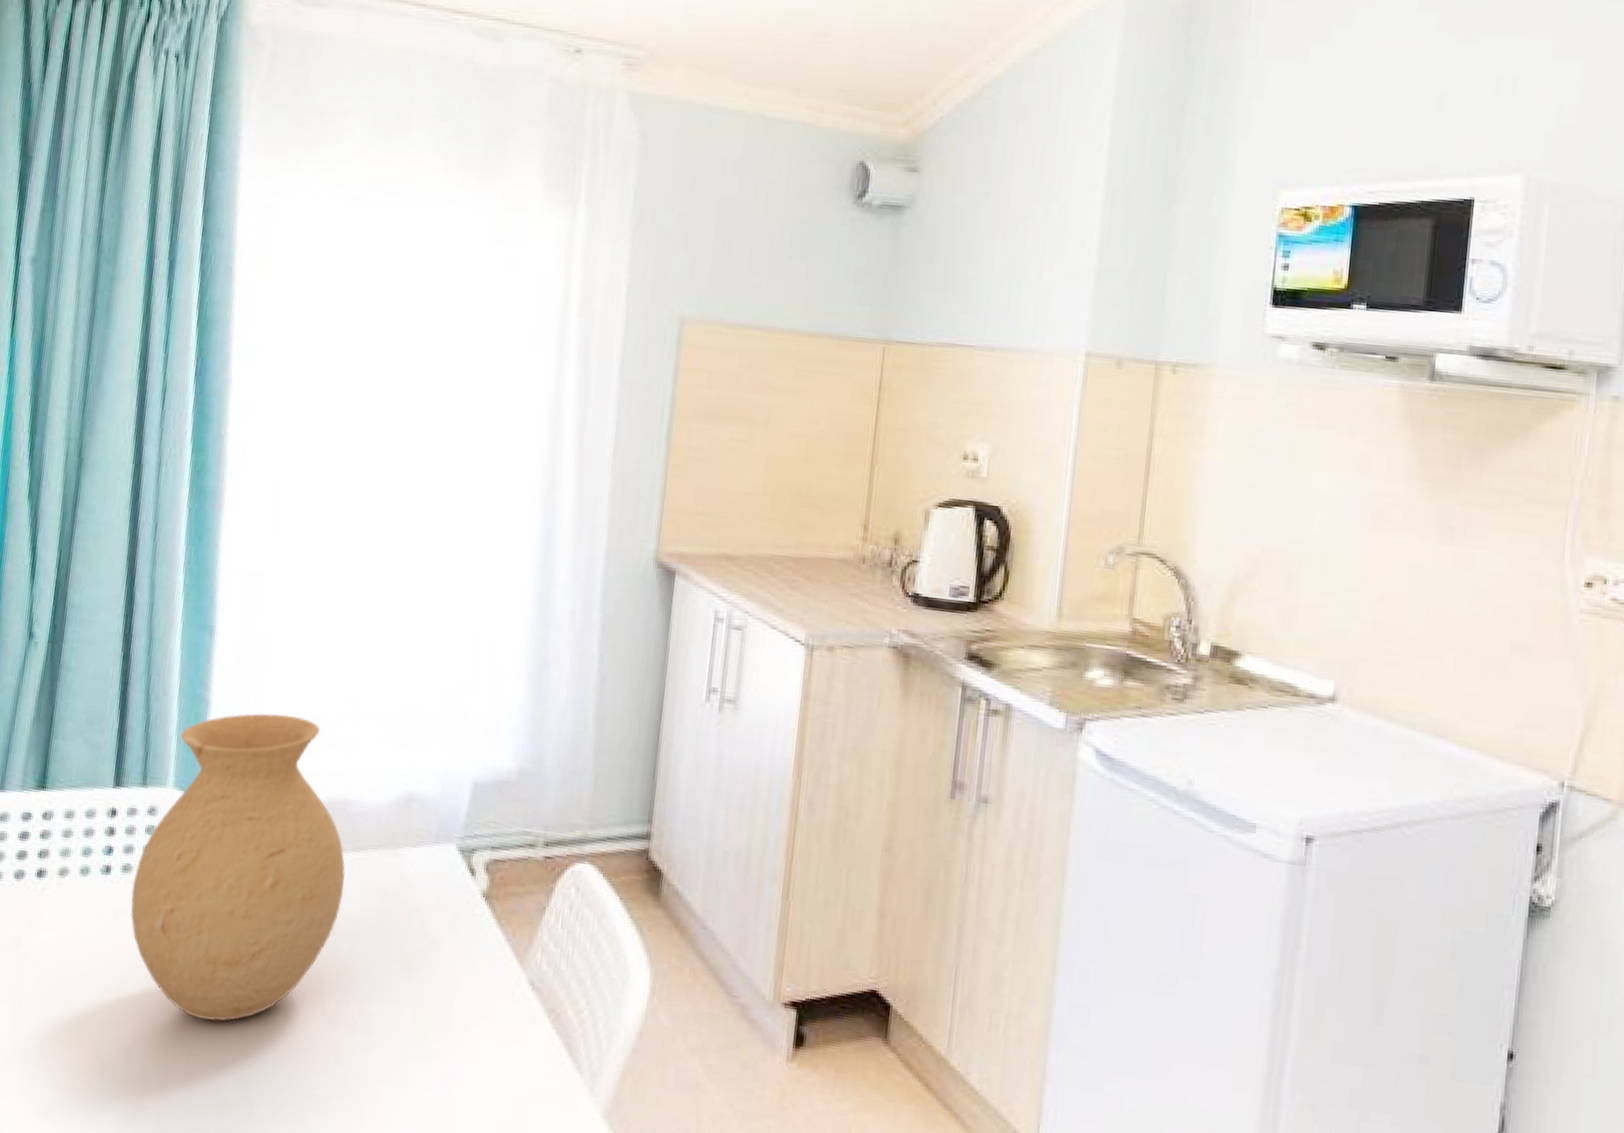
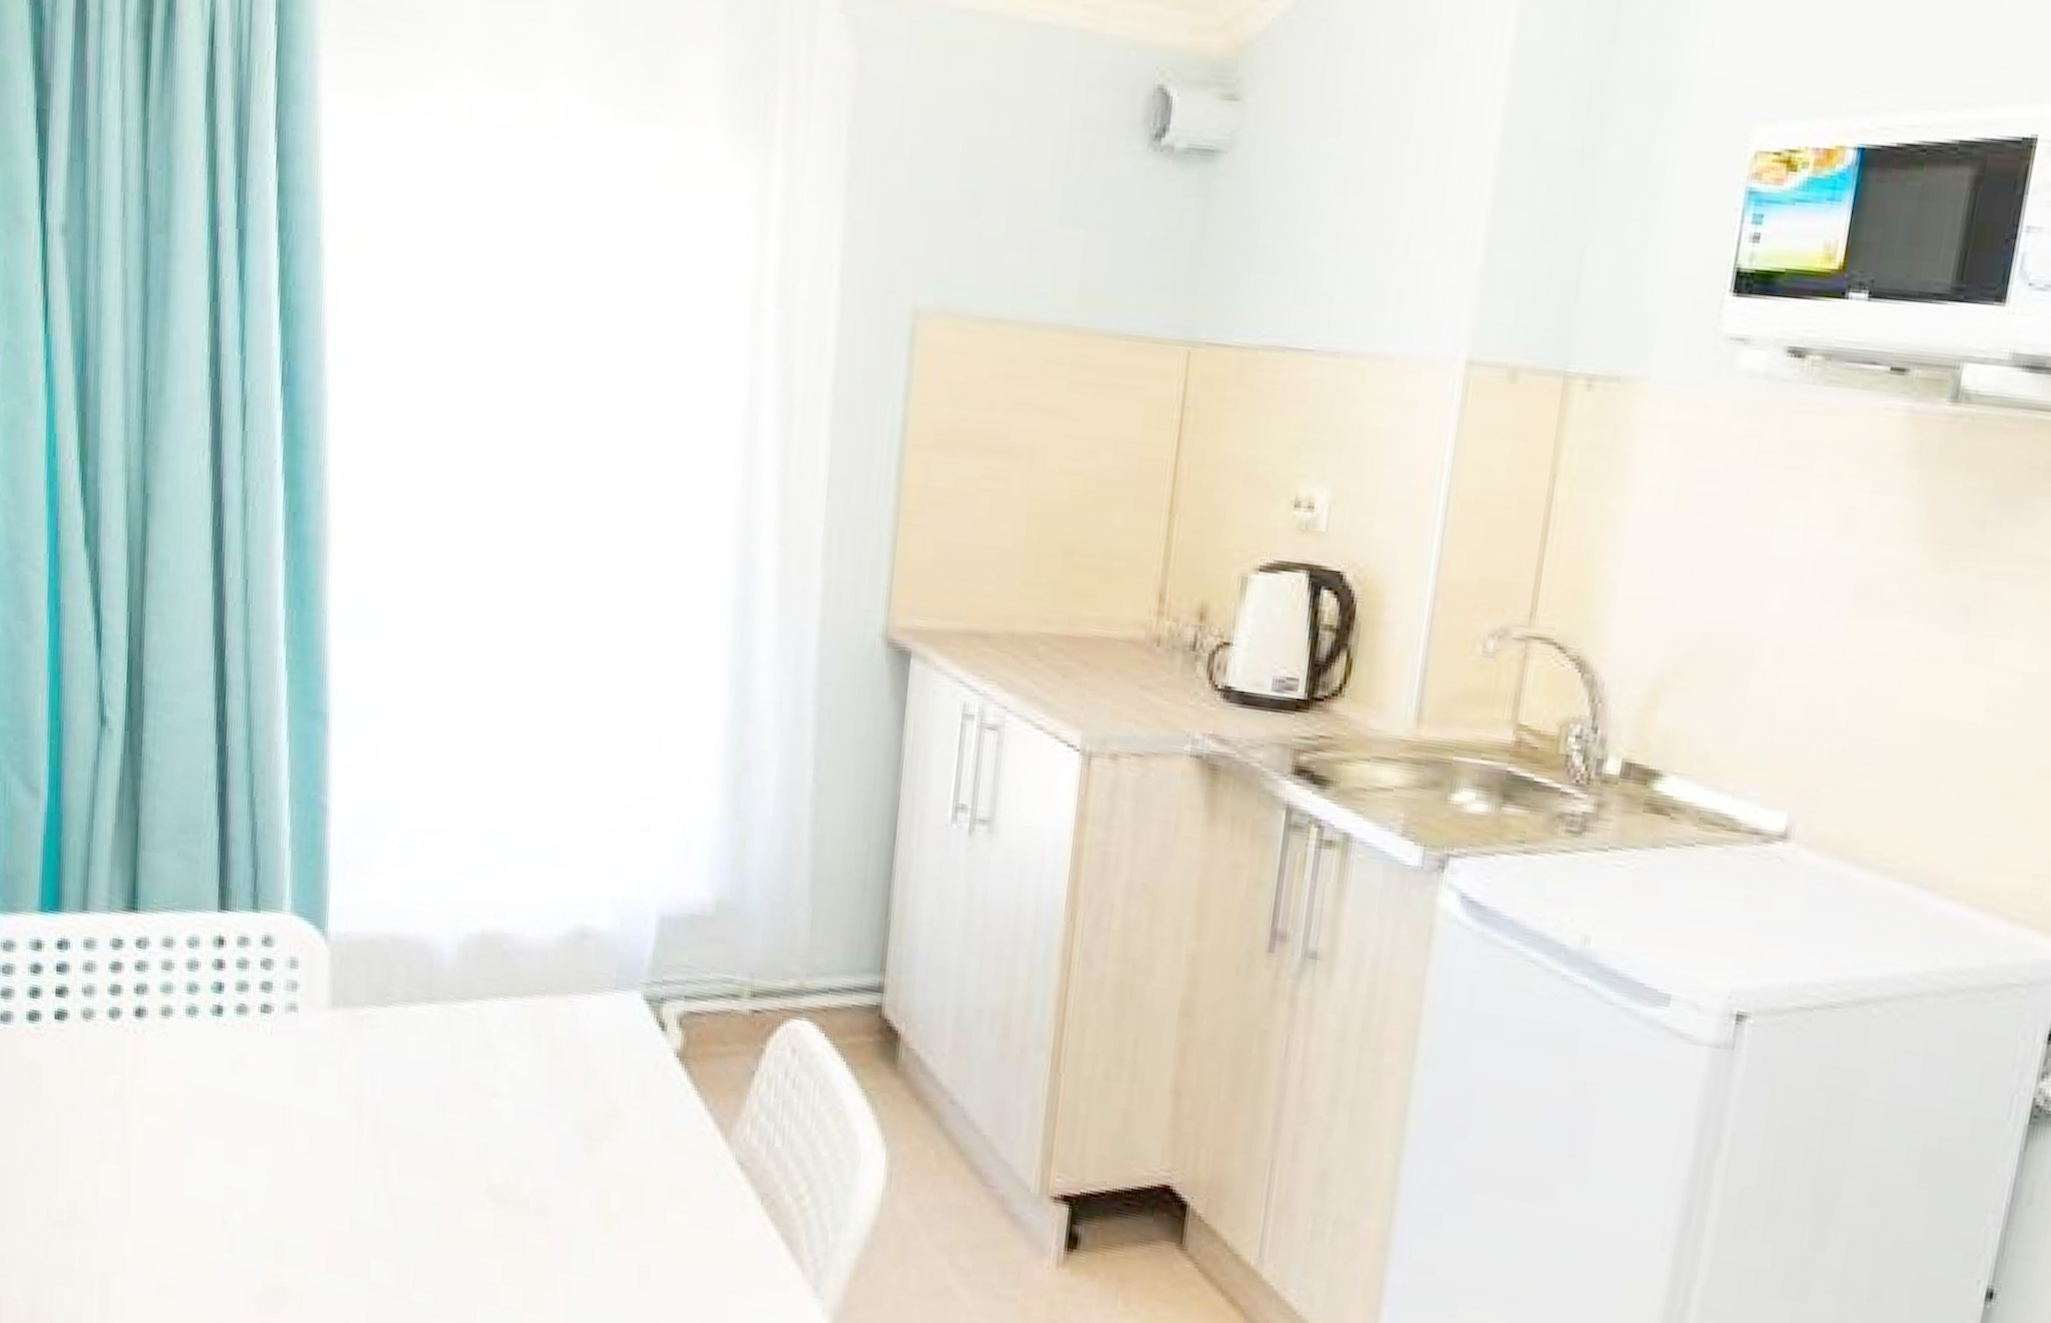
vase: present [130,713,346,1022] -> none [249,823,507,1194]

